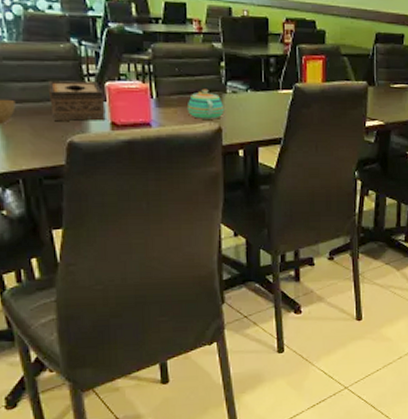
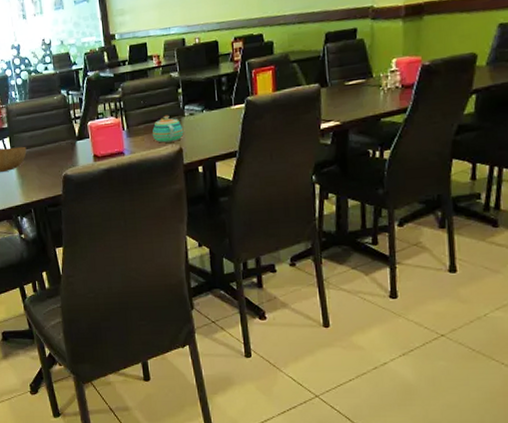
tissue box: present [48,80,106,122] -> none [47,123,90,160]

